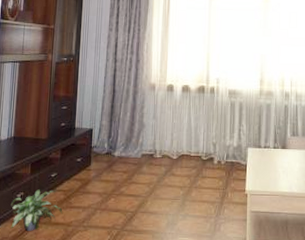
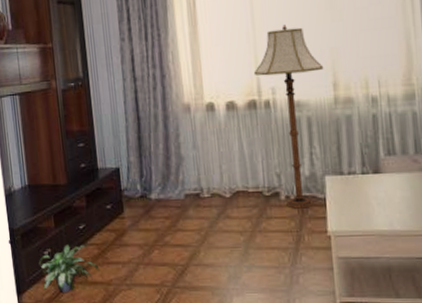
floor lamp: none [205,34,255,172] -> present [253,24,324,209]

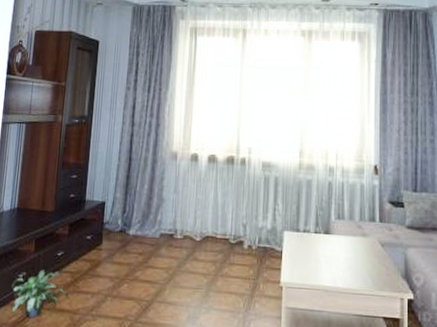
floor lamp: present [253,24,324,209] -> none [235,96,294,259]

